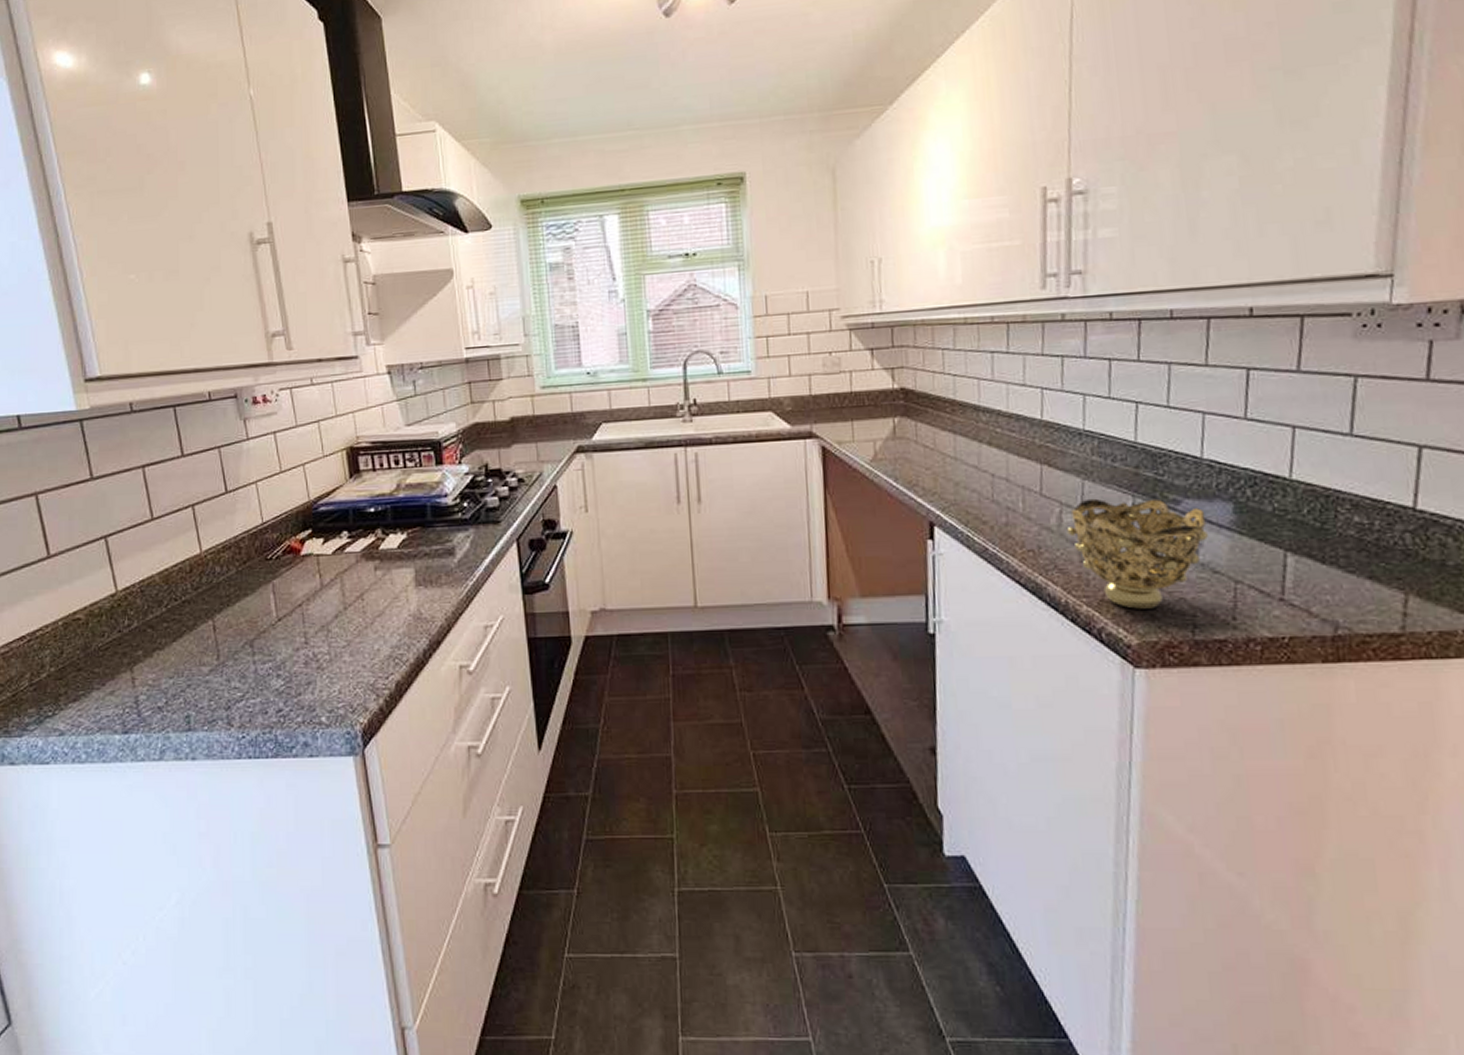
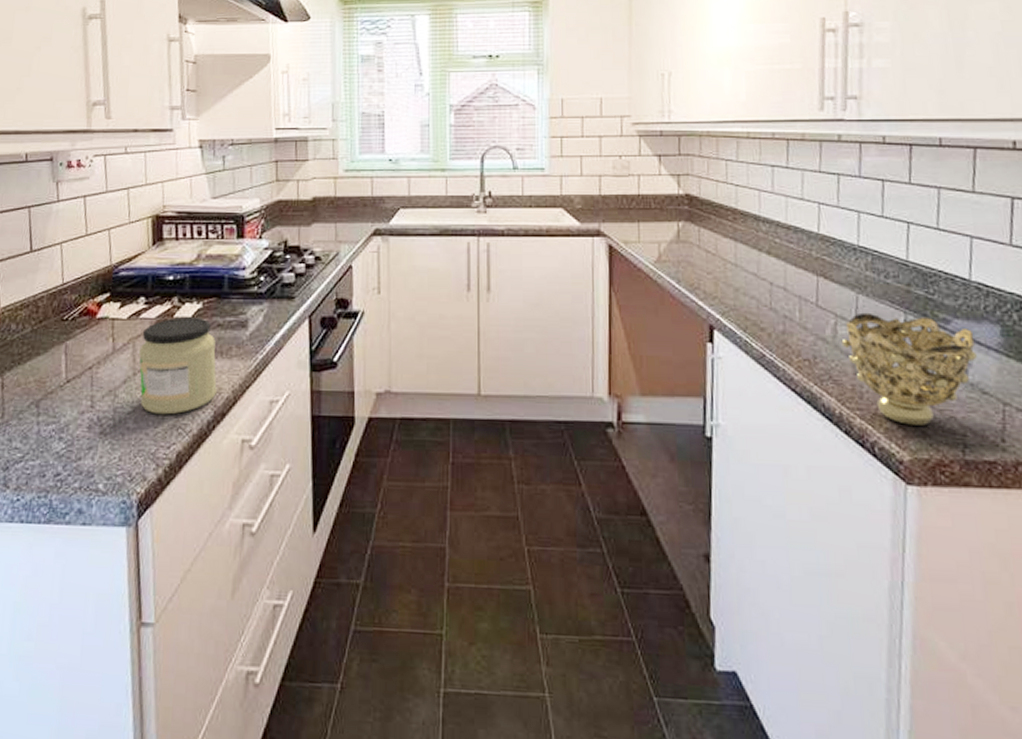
jar: none [348,548,430,647] -> present [139,317,217,415]

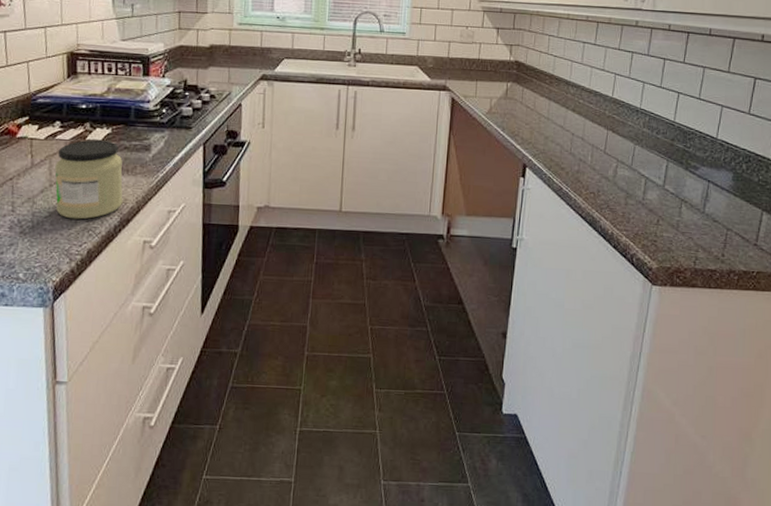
decorative bowl: present [841,312,977,425] -> none [619,159,714,243]

